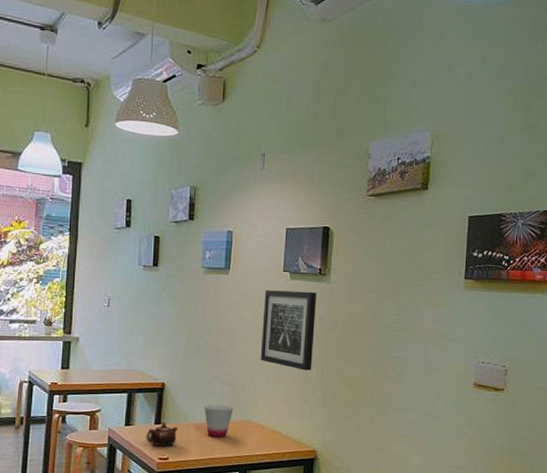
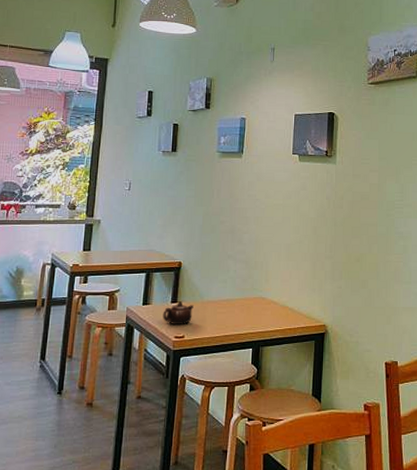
cup: present [204,405,234,437] -> none [219,282,247,314]
wall art: present [260,290,317,371] -> none [272,172,324,247]

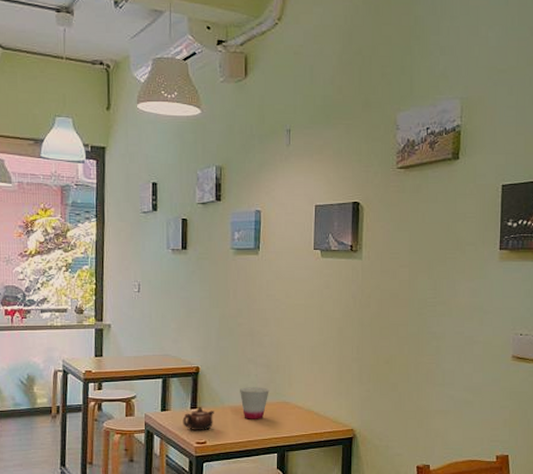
cup: none [219,282,247,314] -> present [240,387,269,419]

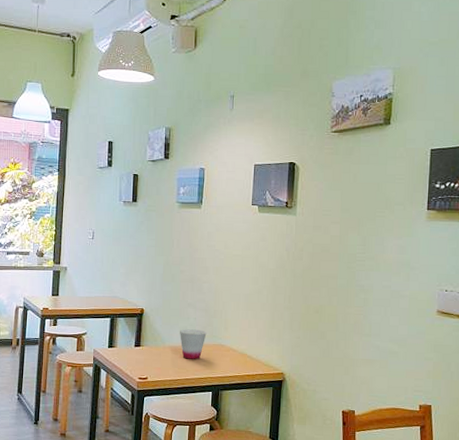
teapot: present [182,406,214,430] -> none [127,344,156,367]

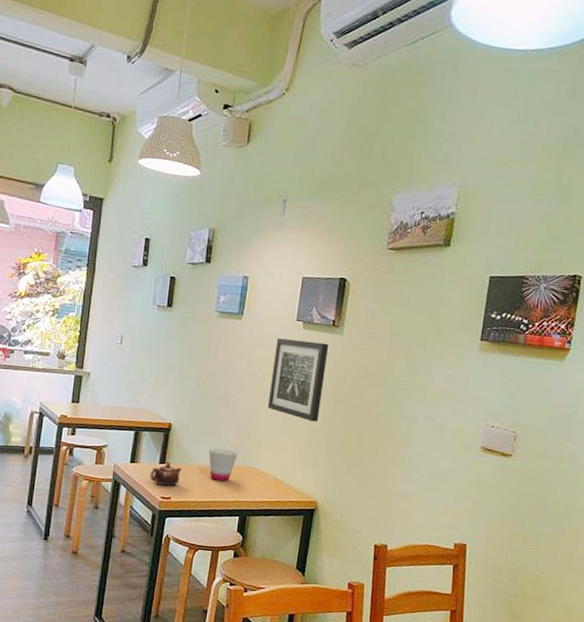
teapot: none [127,344,156,367] -> present [150,462,182,486]
wall art: none [231,222,284,298] -> present [267,338,329,422]

